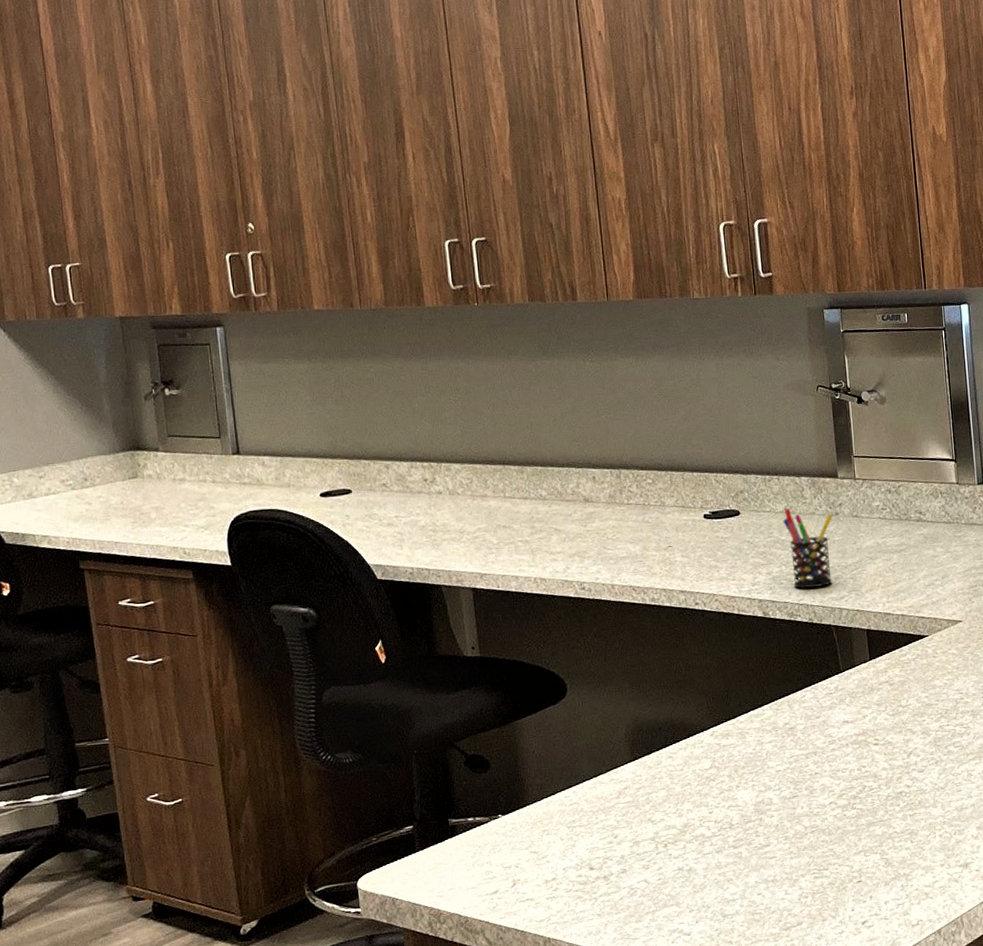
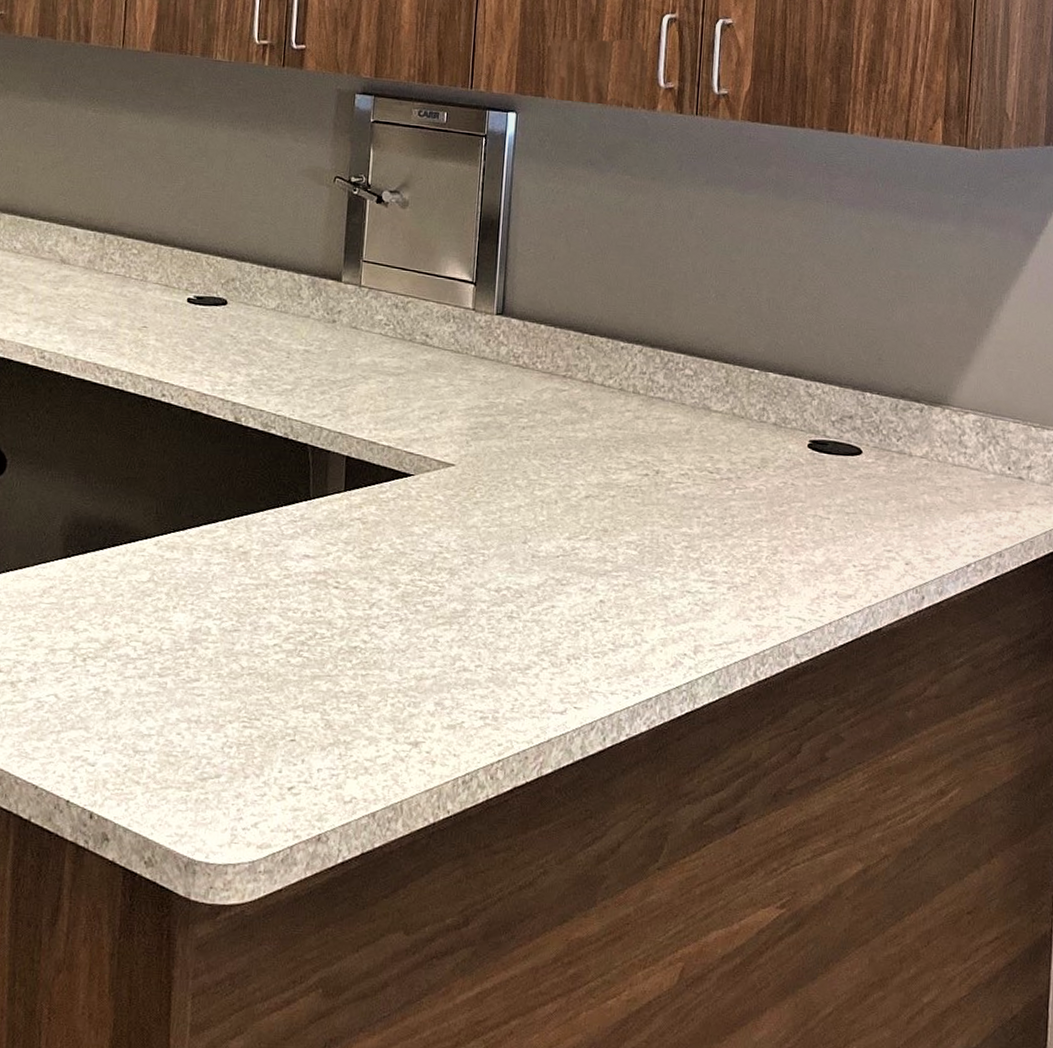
pen holder: present [783,507,833,589] -> none [273,305,329,400]

